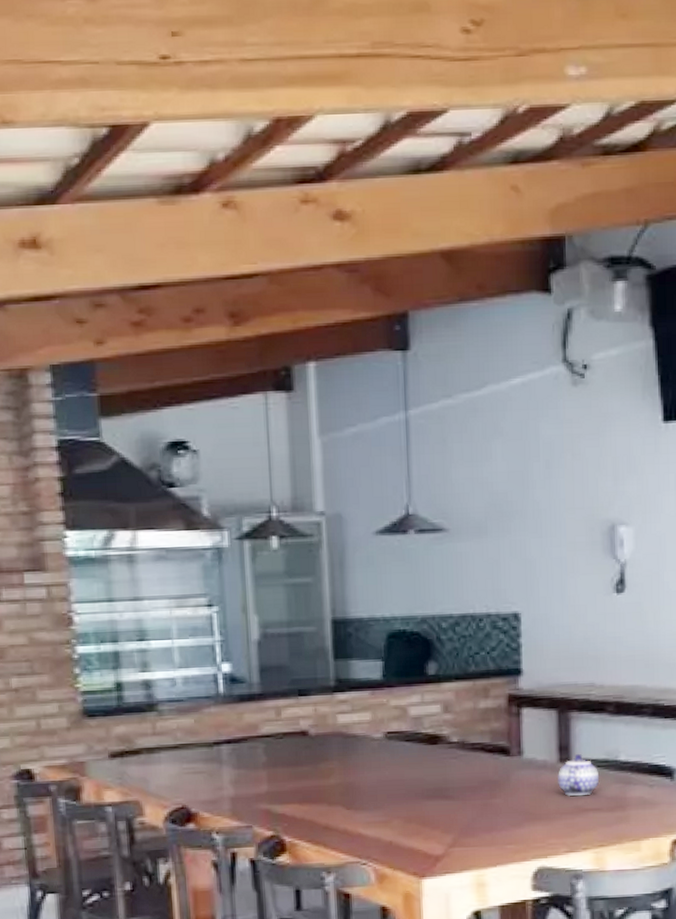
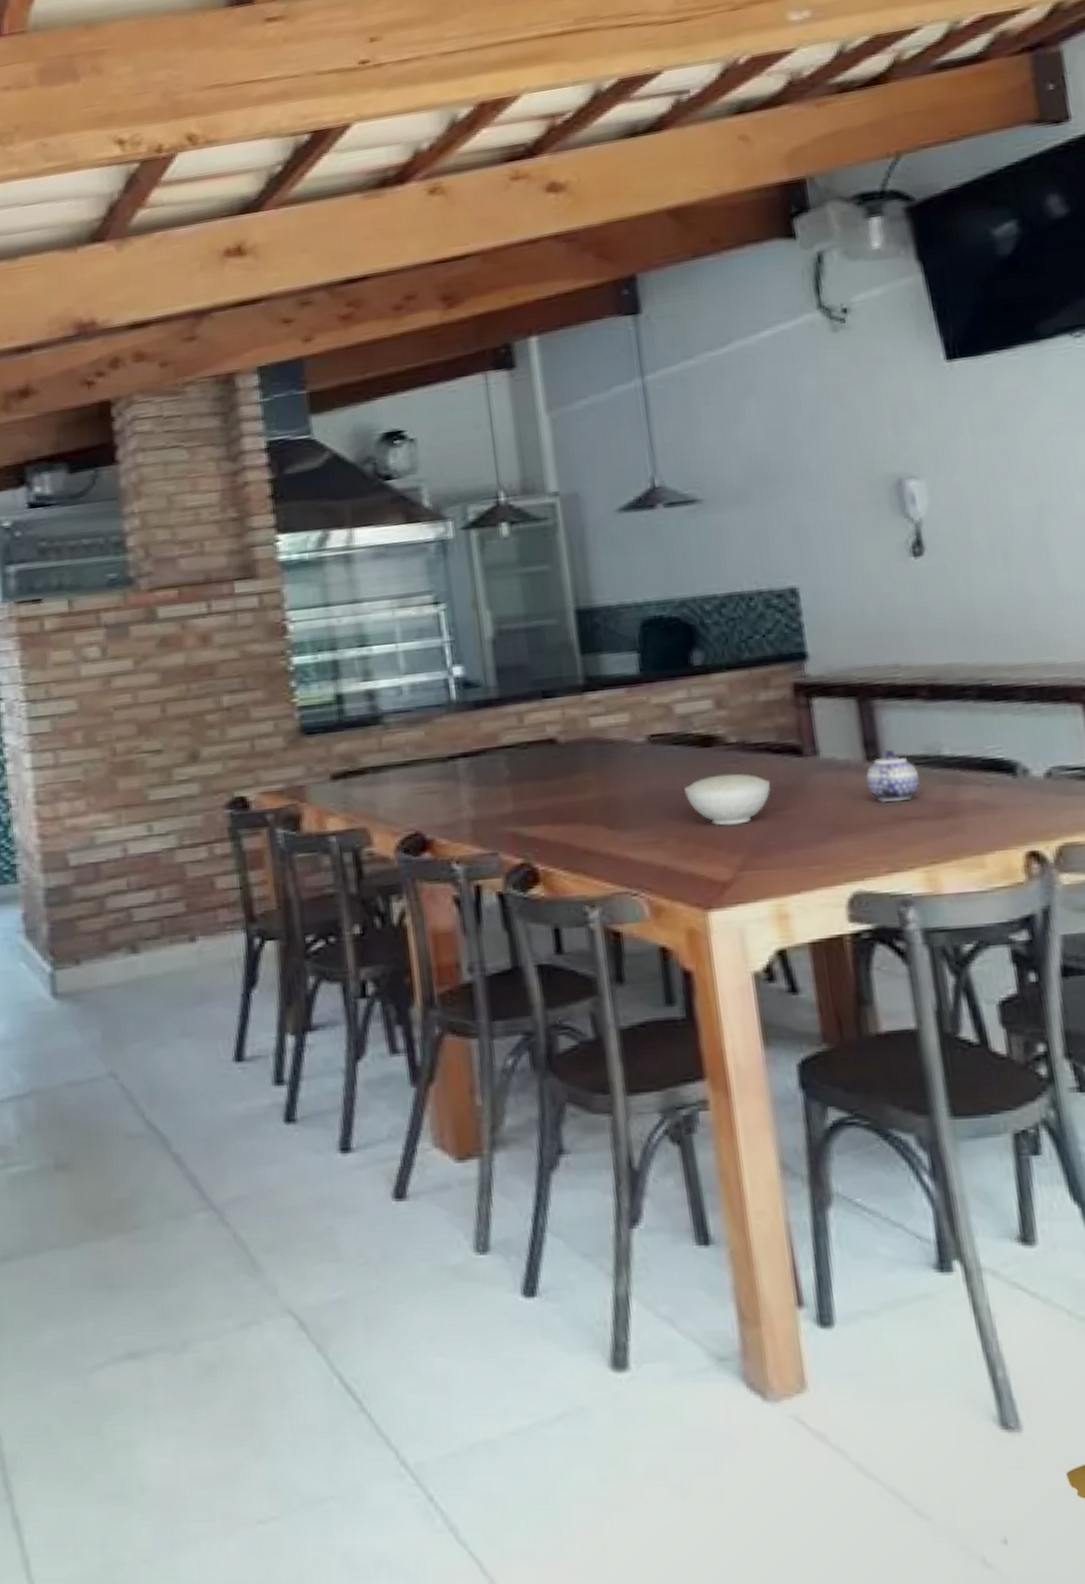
bowl: none [411,767,482,810] -> present [684,773,771,826]

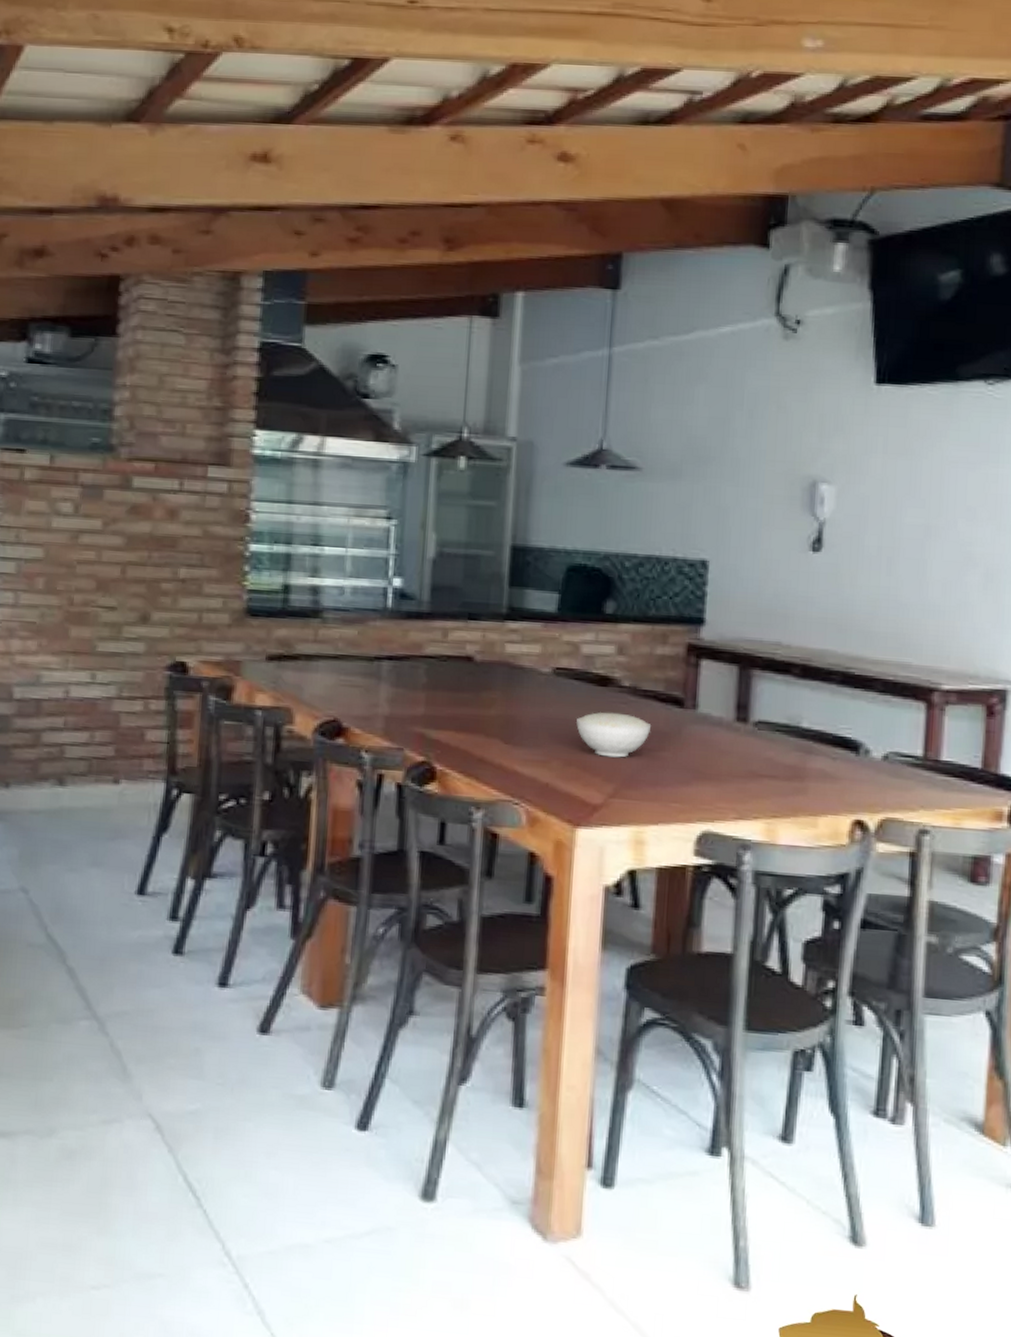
teapot: present [865,749,920,803] -> none [732,714,779,761]

